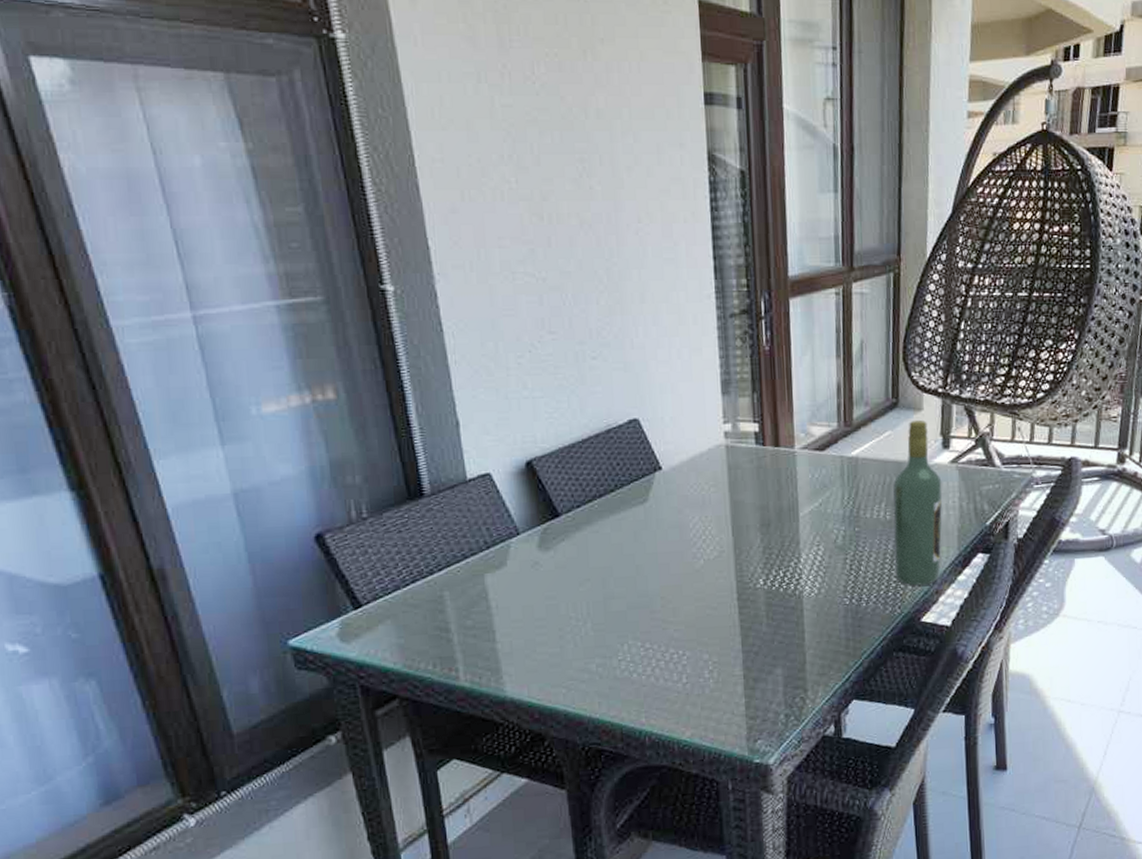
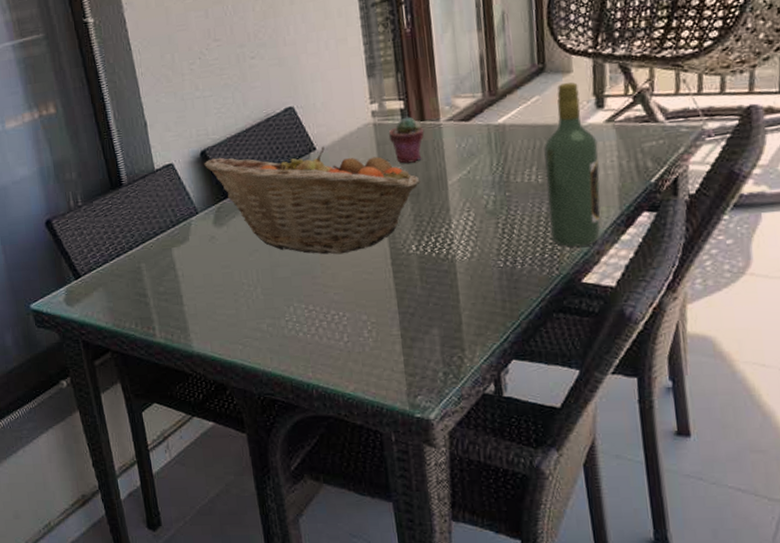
fruit basket: none [529,466,771,587] -> present [204,146,420,255]
potted succulent: none [741,441,778,491] -> present [388,116,424,164]

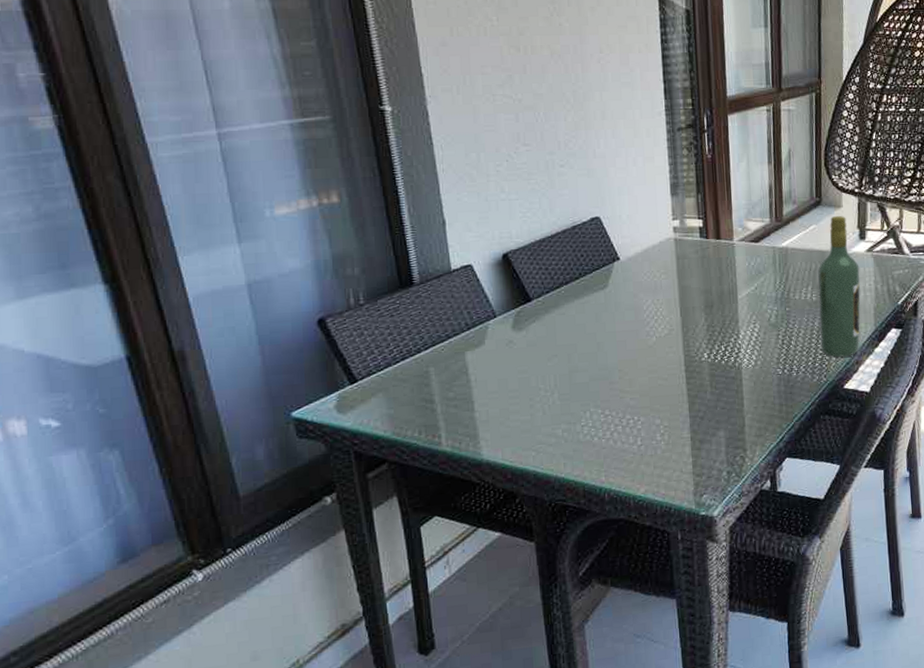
fruit basket: present [204,146,420,255] -> none [506,257,714,361]
potted succulent: present [388,116,424,164] -> none [687,234,720,278]

